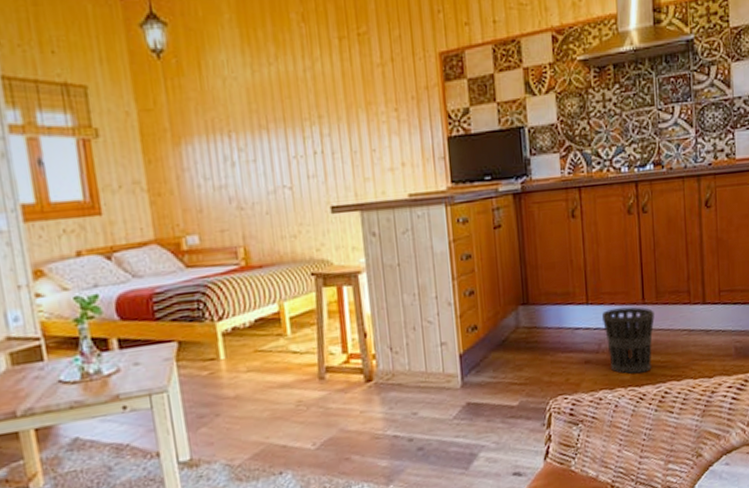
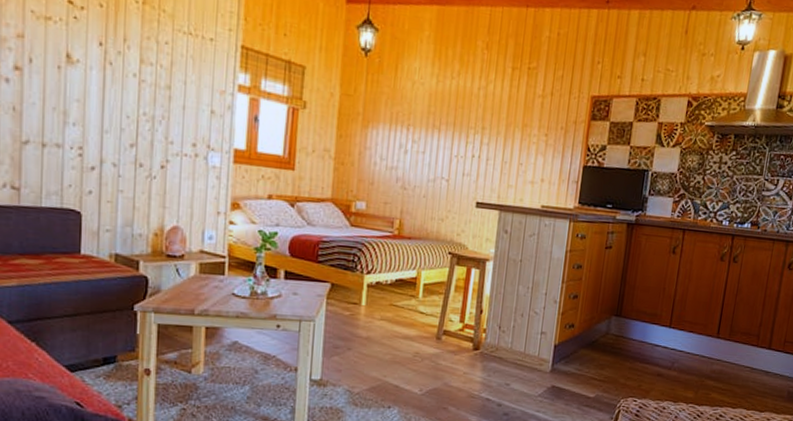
wastebasket: present [602,307,655,374] -> none [678,336,725,395]

